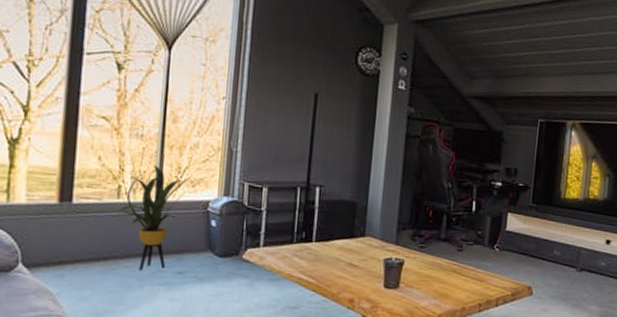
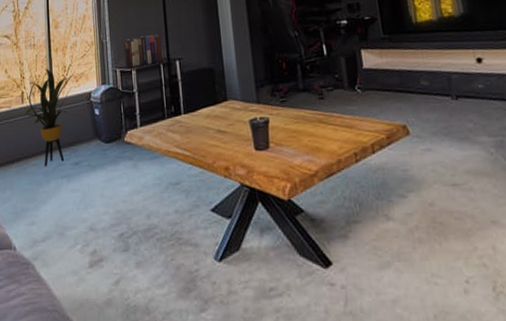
books: none [256,153,303,186] -> present [123,34,162,68]

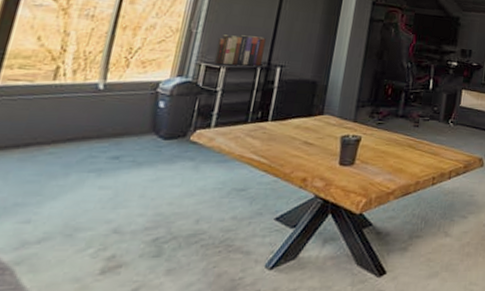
house plant: present [23,68,85,167] -> none [50,45,157,157]

